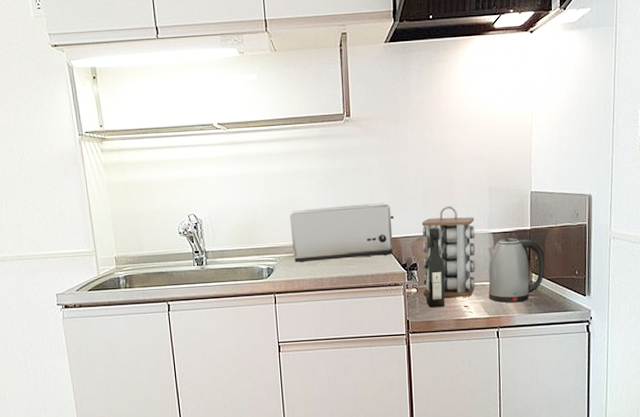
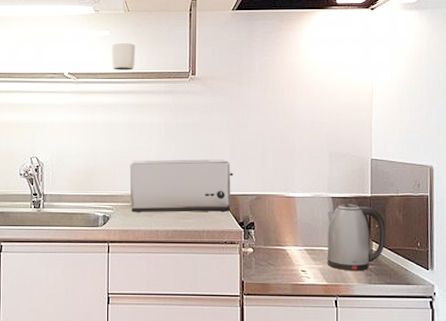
mug: none [260,86,287,117] -> present [111,42,135,70]
spice rack: present [421,206,476,298] -> none [260,167,315,261]
bottle: present [425,227,445,307] -> none [262,187,283,269]

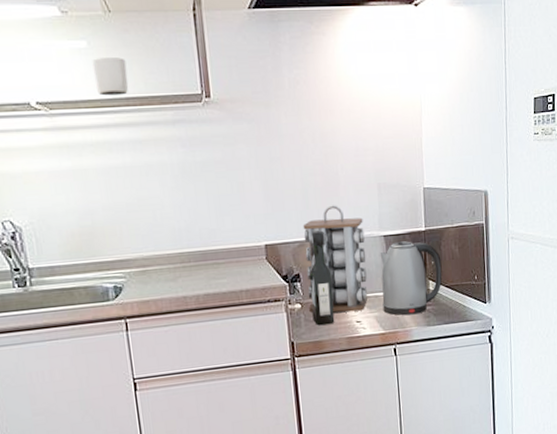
toaster: present [129,158,233,213] -> none [139,201,271,279]
spice rack: none [260,167,315,261] -> present [303,205,368,314]
bottle: none [262,187,283,269] -> present [310,230,335,325]

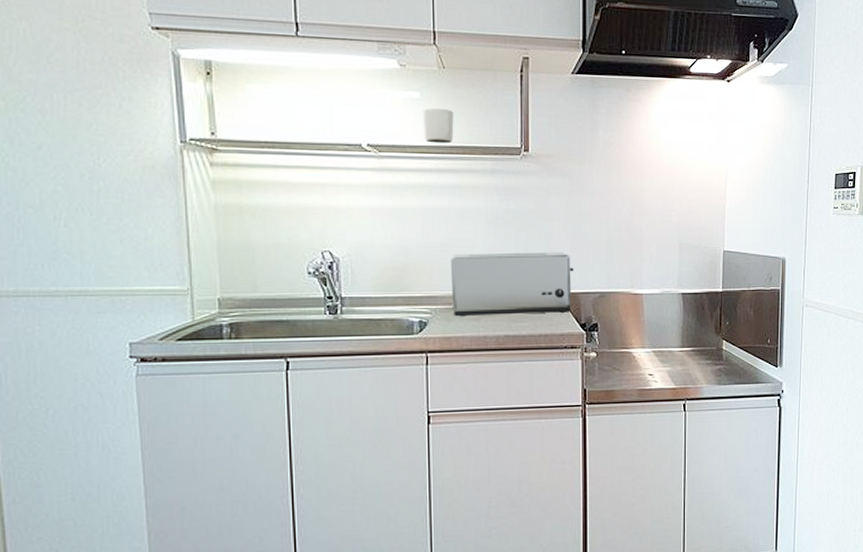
toaster: none [139,201,271,279] -> present [450,251,574,317]
spice rack: present [303,205,368,314] -> none [604,260,663,365]
bottle: present [310,230,335,325] -> none [606,283,629,374]
kettle: present [381,241,443,315] -> none [676,300,736,373]

